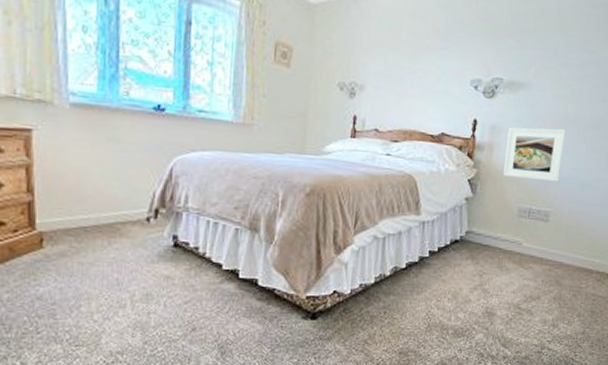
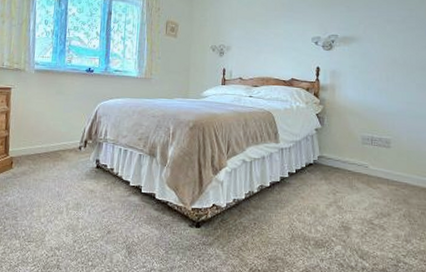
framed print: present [502,127,566,182] -> none [345,71,397,114]

